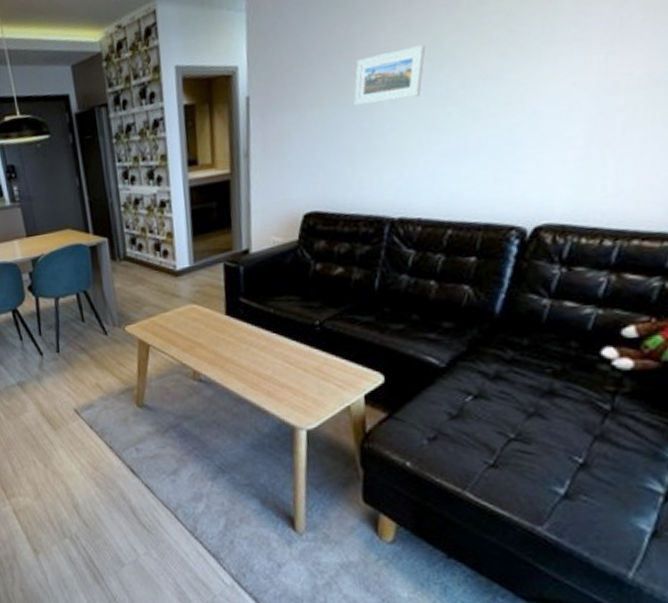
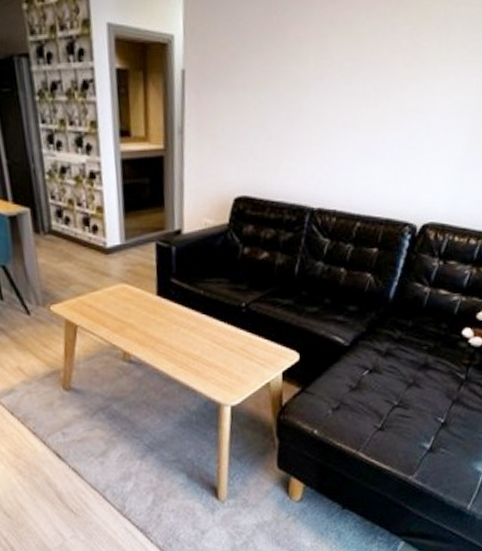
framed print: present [354,44,426,106] -> none [284,43,348,95]

